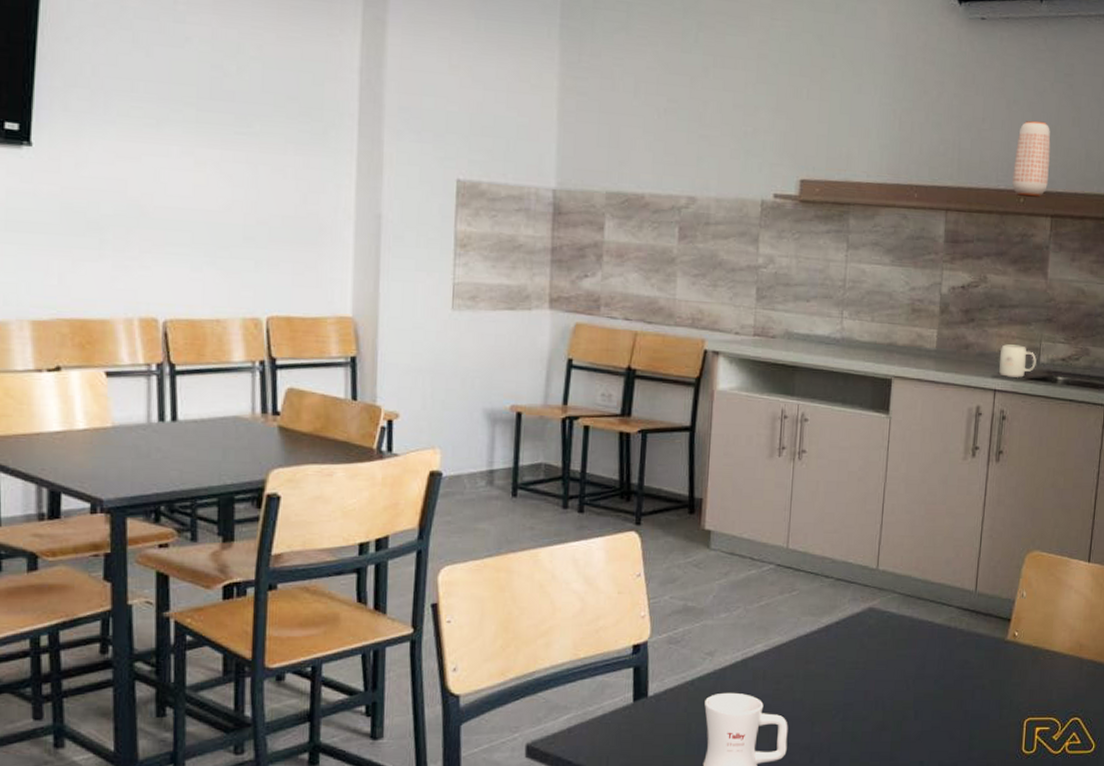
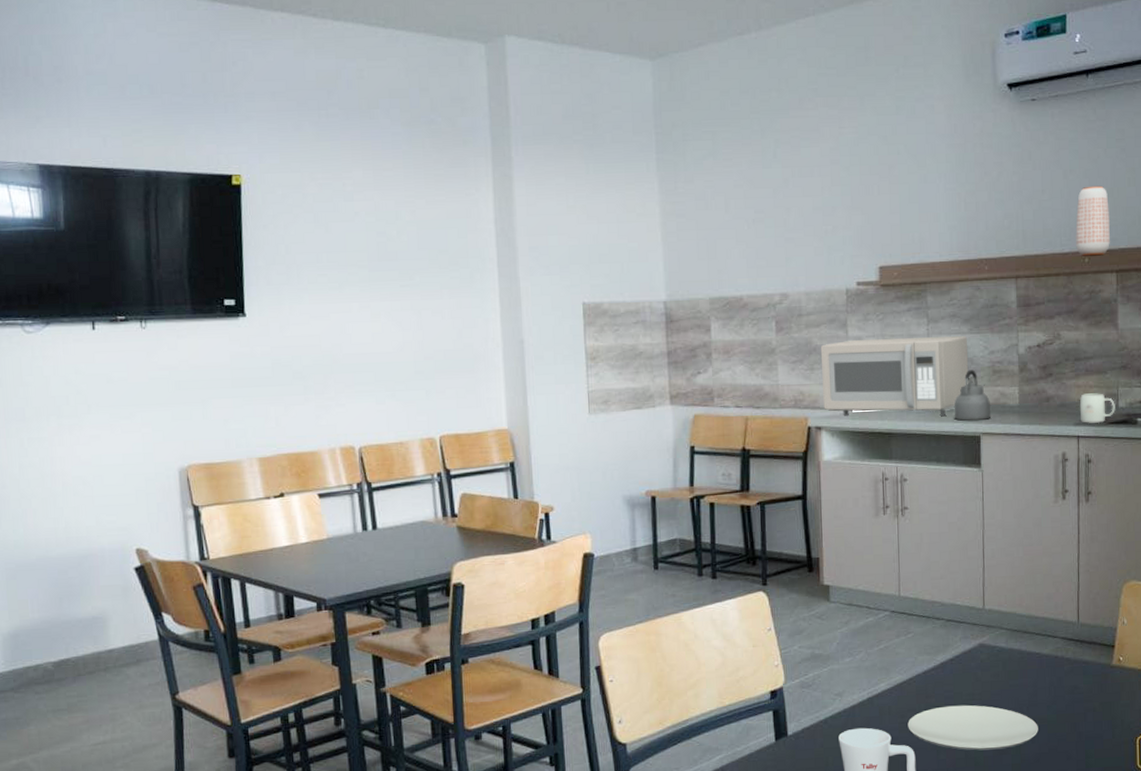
microwave: none [724,257,888,354] -> present [820,336,968,417]
plate: none [782,673,923,725] -> present [908,705,1038,751]
kettle: none [865,305,906,363] -> present [953,369,991,422]

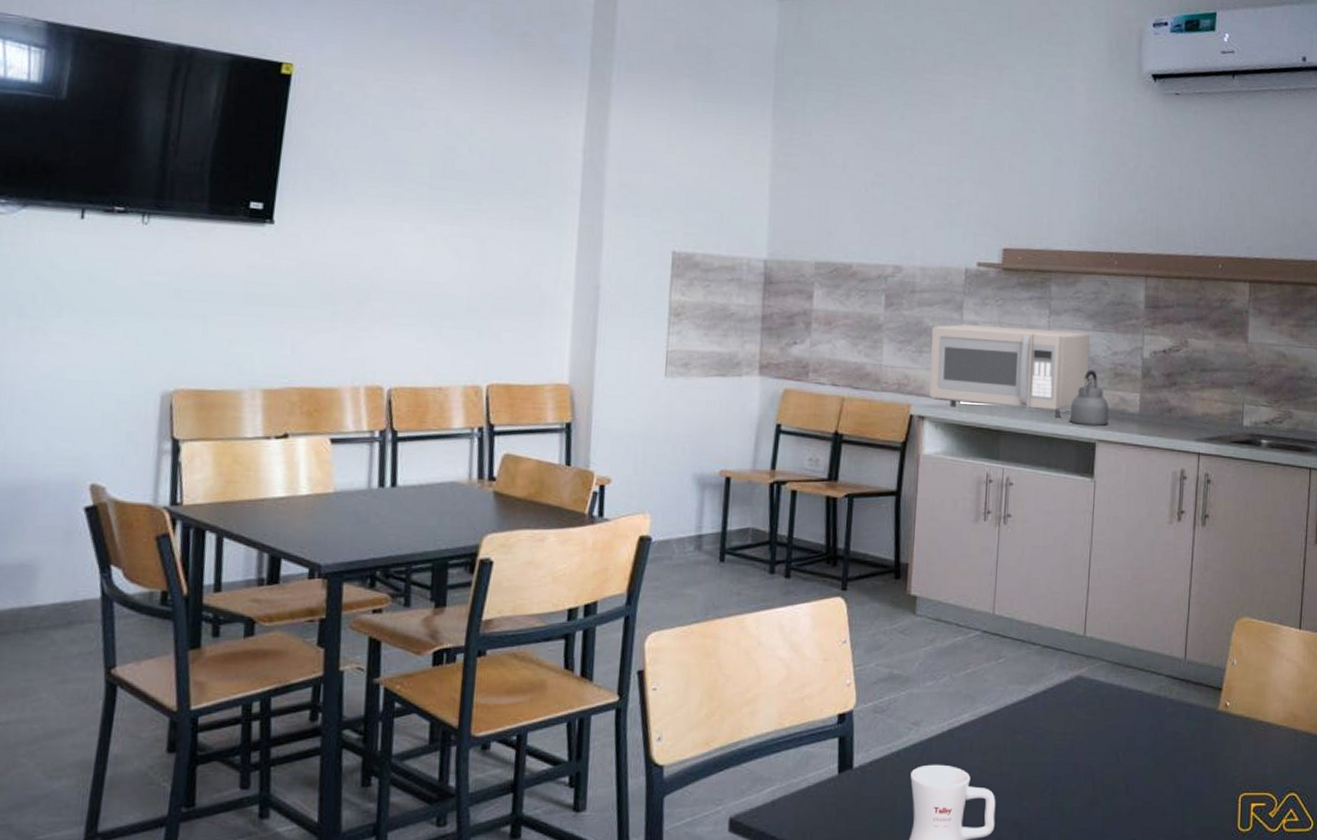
plate: present [908,705,1038,751] -> none [990,745,1134,800]
vase: present [1076,185,1110,256] -> none [1210,189,1247,263]
mug: present [1079,393,1115,424] -> none [1202,408,1240,442]

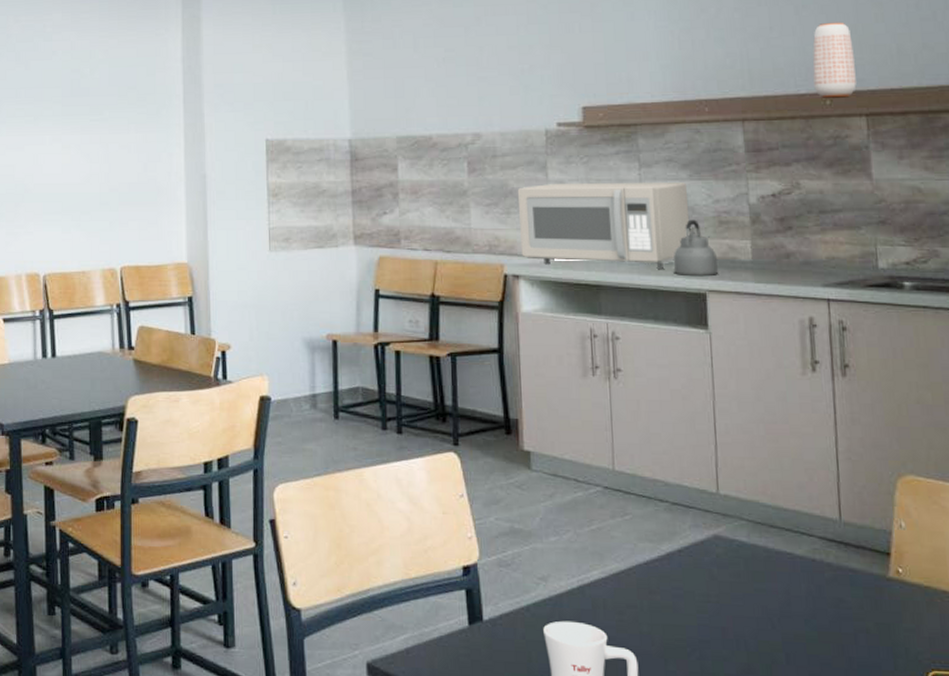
vase: none [1210,189,1247,263] -> present [812,22,857,98]

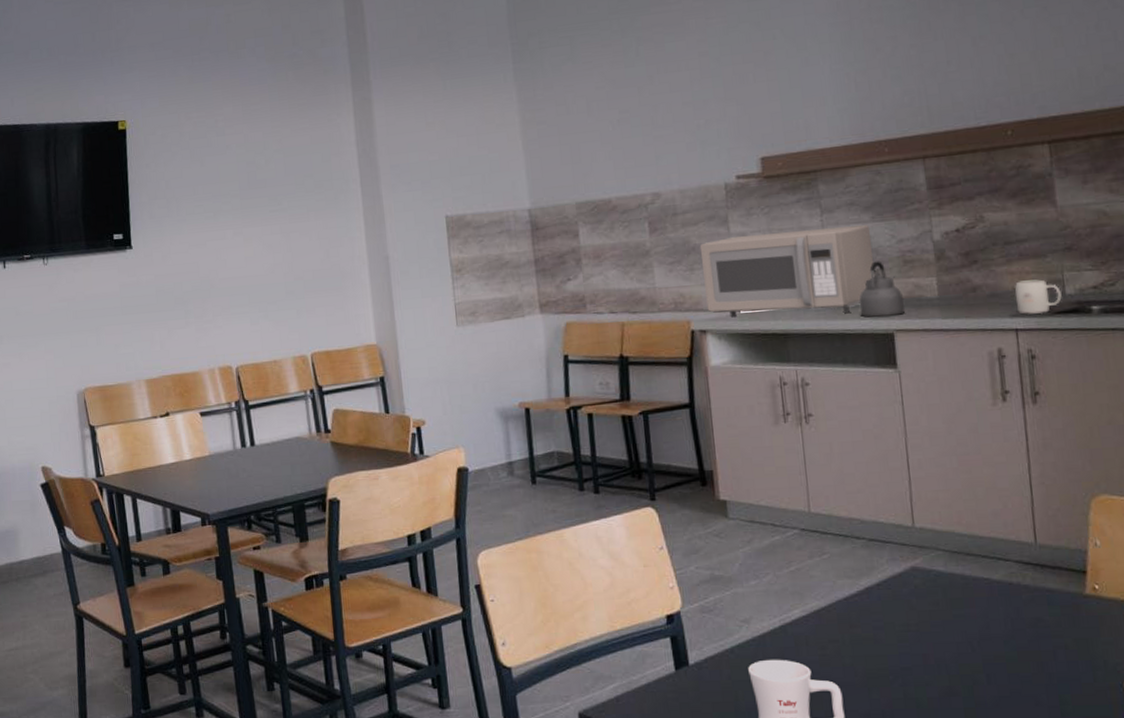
vase: present [812,22,857,98] -> none [991,49,1038,129]
mug: none [827,251,875,286] -> present [1013,279,1062,315]

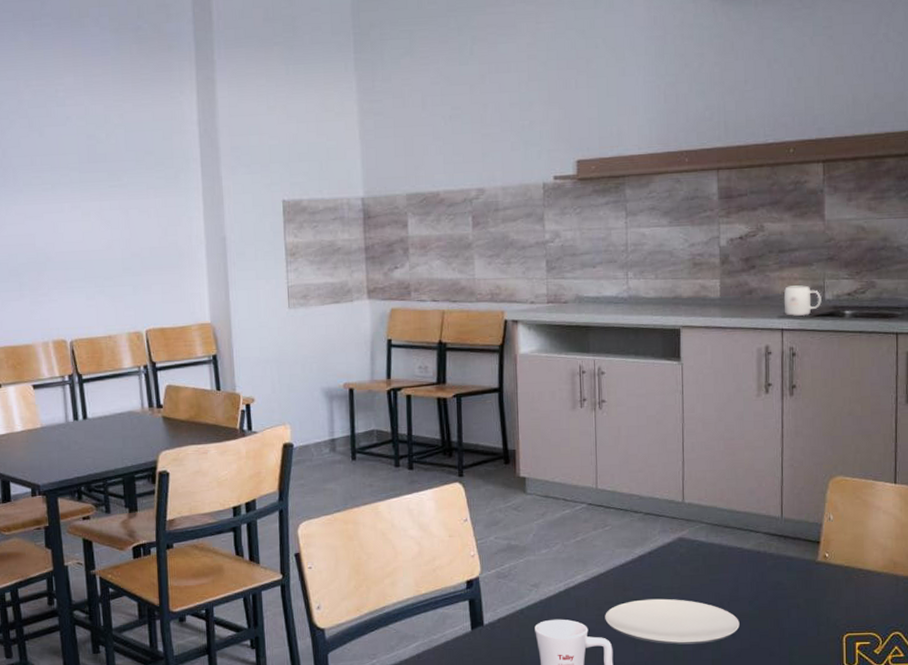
microwave: present [699,225,875,318] -> none [517,229,668,310]
plate: none [830,636,995,691] -> present [605,598,740,645]
kettle: present [858,261,905,318] -> none [652,262,691,315]

